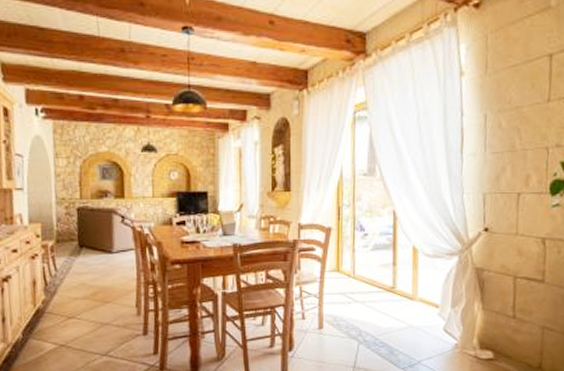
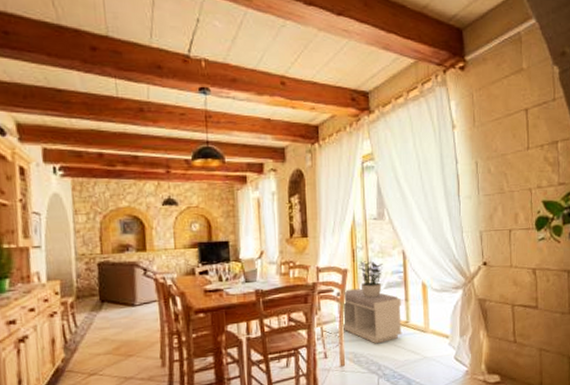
bench: none [318,249,388,308] -> present [336,288,403,344]
potted plant: none [344,220,370,260] -> present [358,261,383,298]

